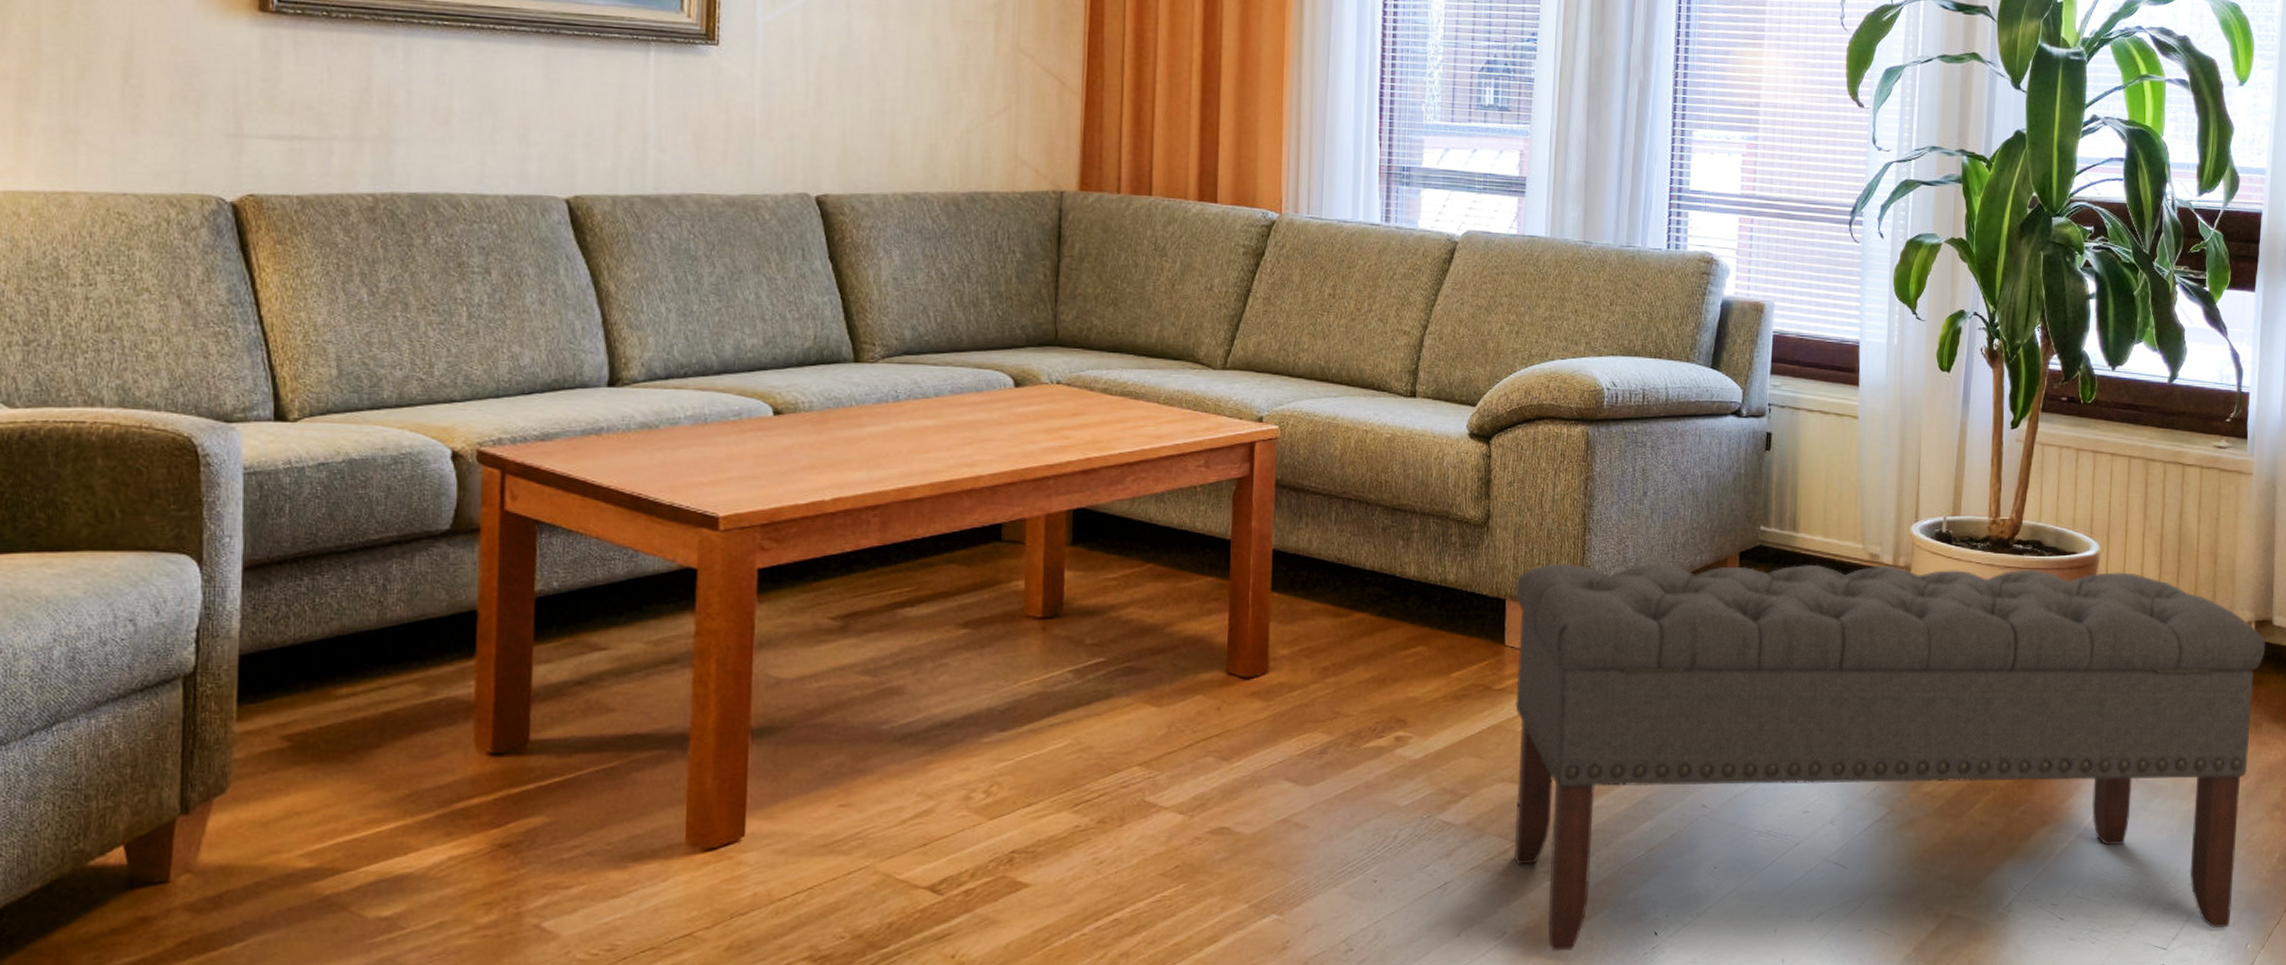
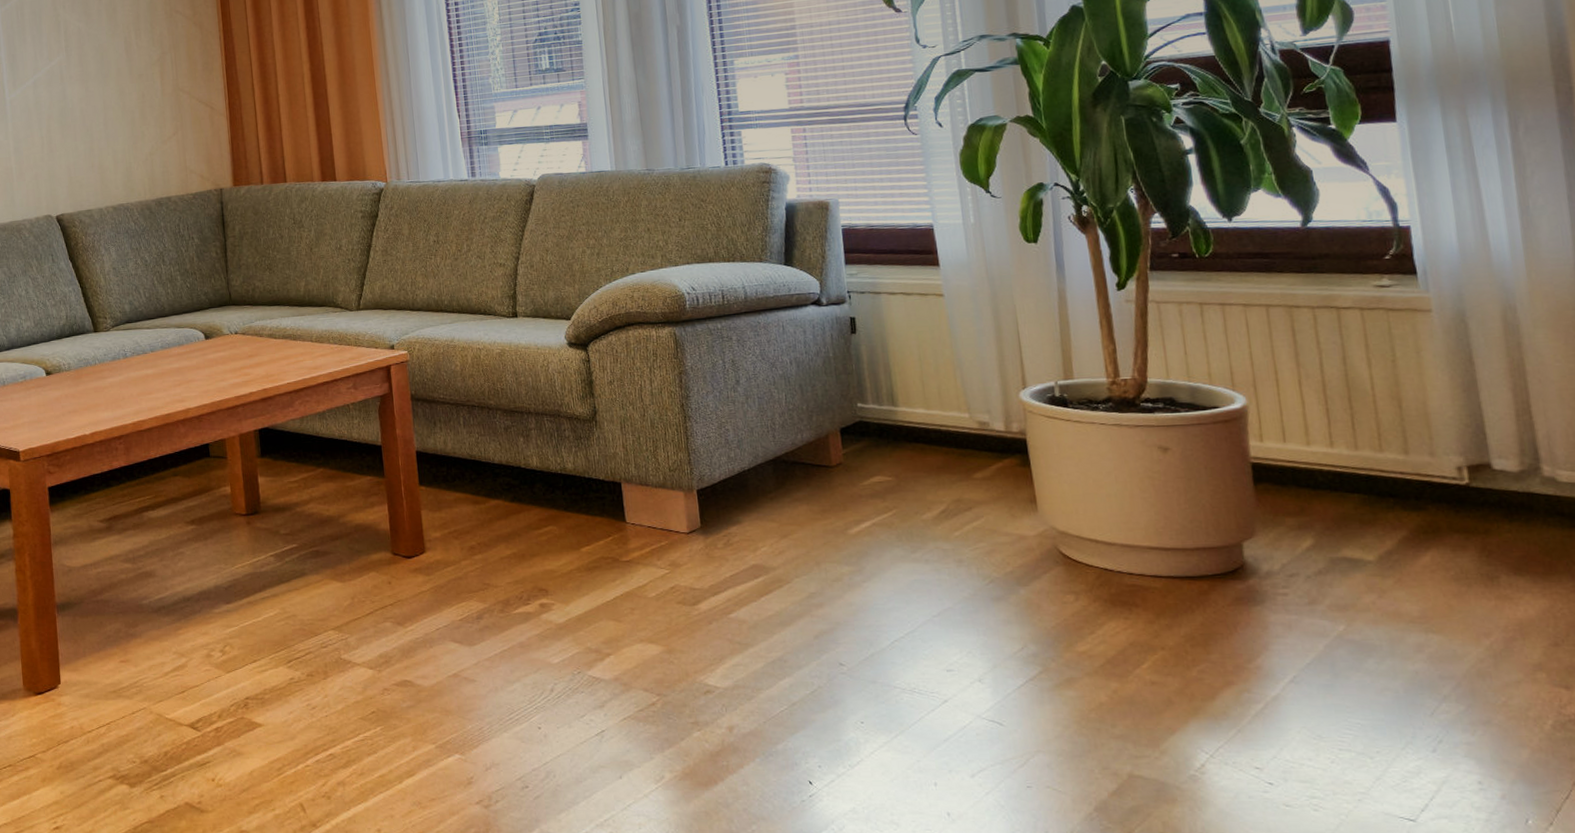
bench: present [1515,563,2266,951] -> none [628,423,1499,801]

